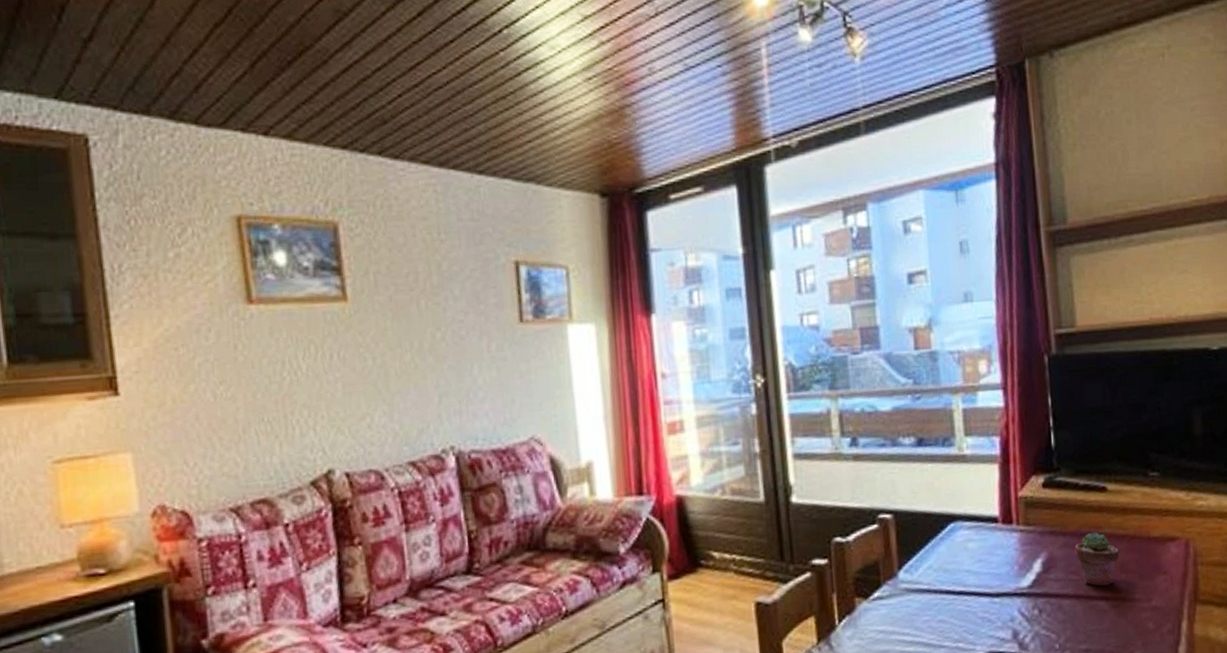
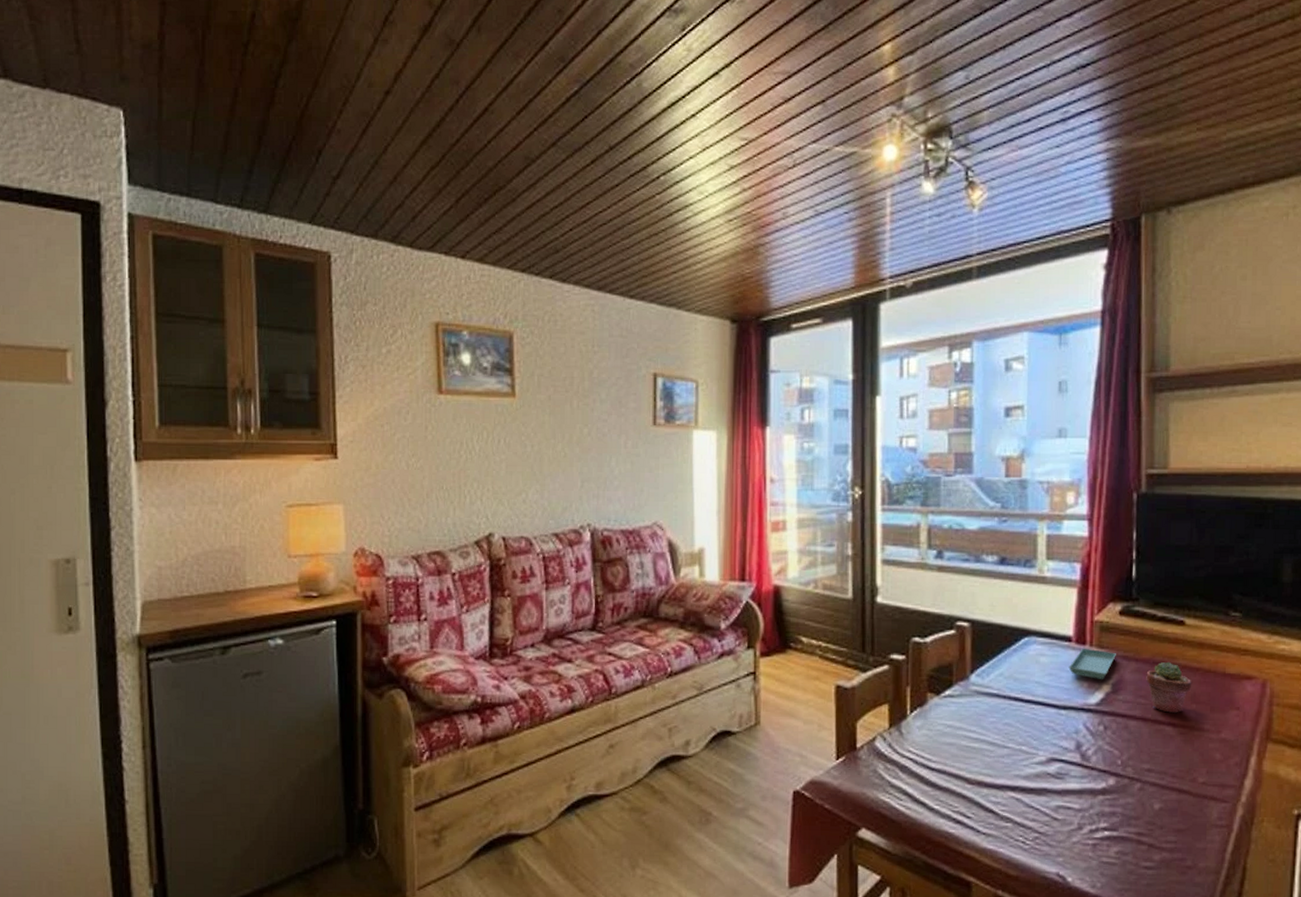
saucer: none [997,527,1044,560] -> present [1068,648,1116,679]

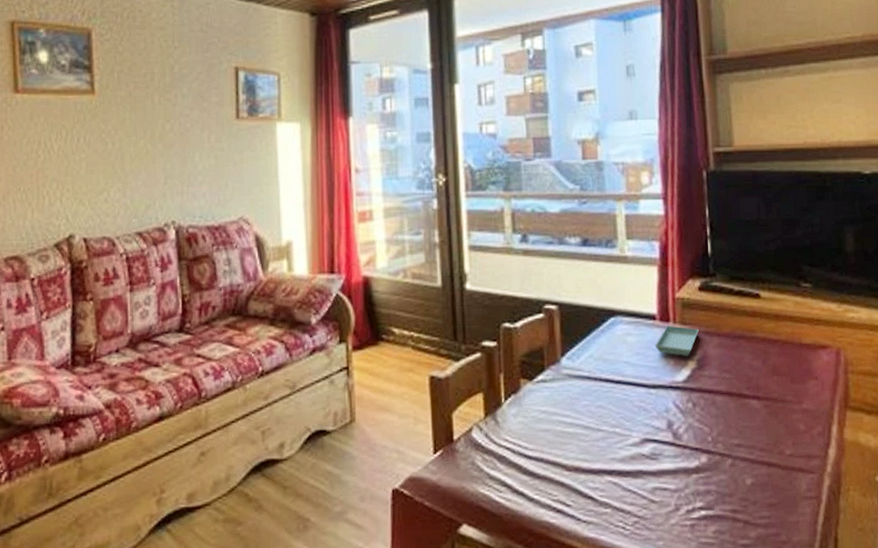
potted succulent: present [1146,661,1192,713] -> none [728,335,772,386]

